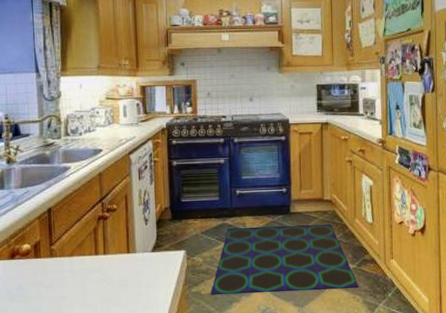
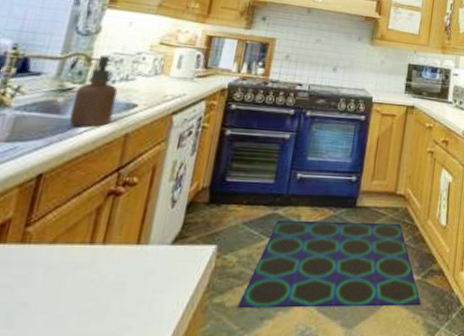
soap dispenser: none [56,115,87,172] -> present [69,56,118,128]

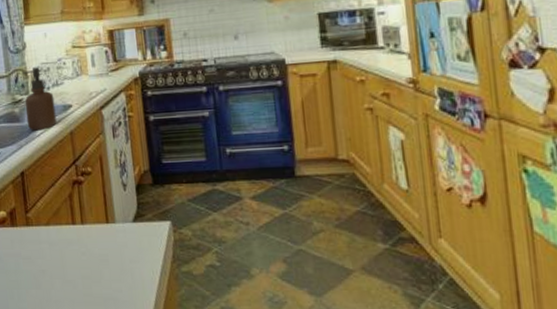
floor mat: present [238,220,421,307] -> none [204,190,396,275]

